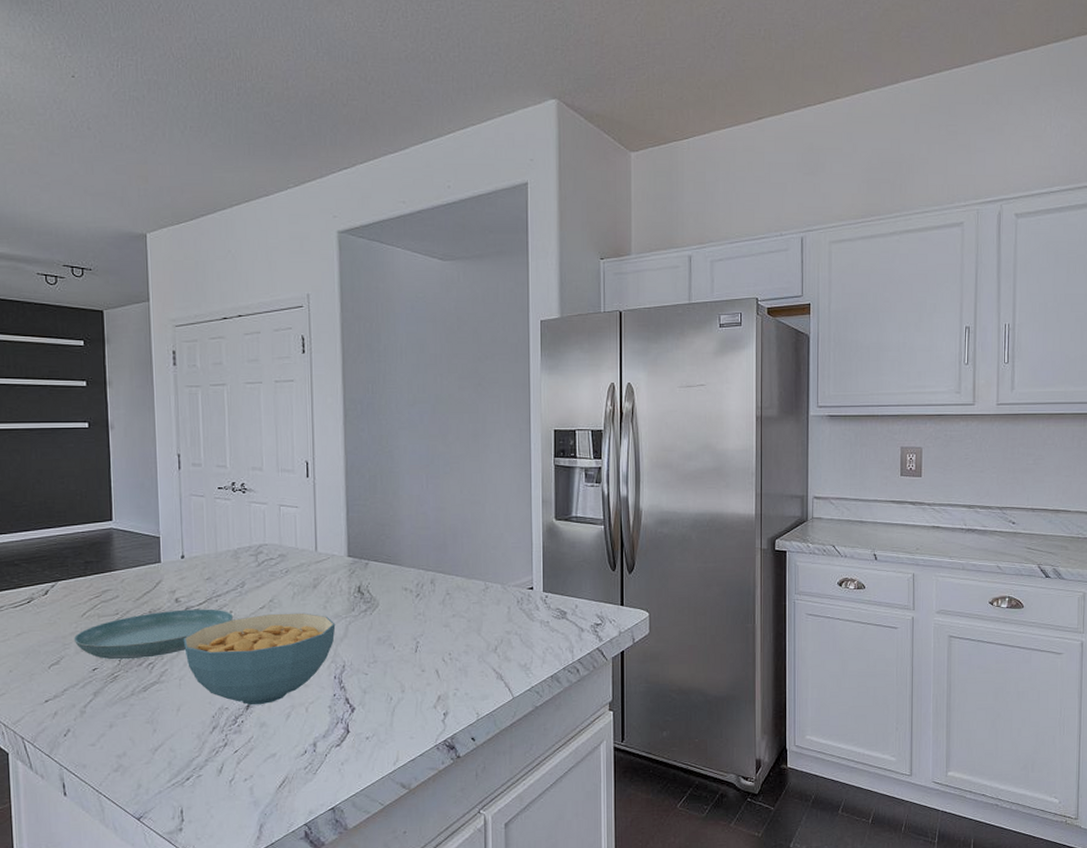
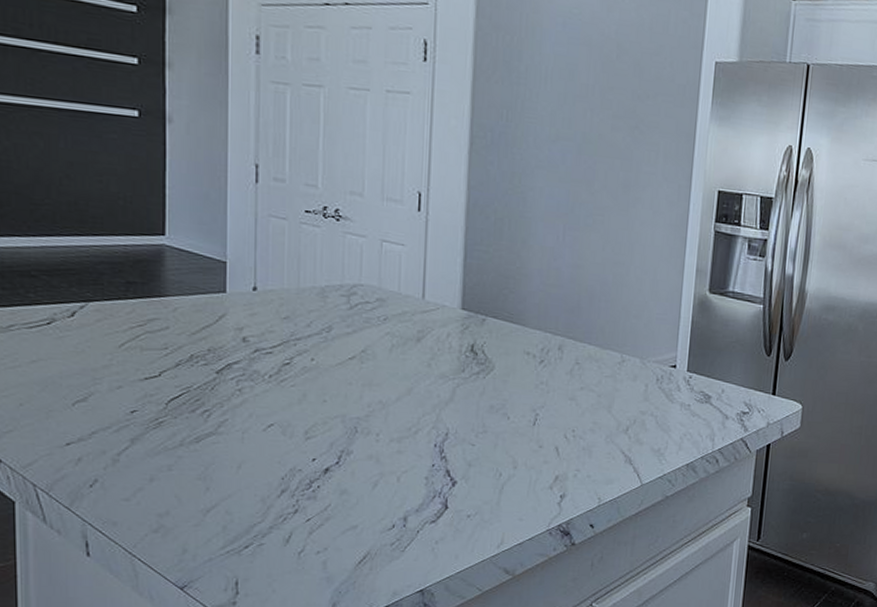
saucer: present [73,609,234,660] -> none [107,350,316,404]
cereal bowl: present [183,612,336,705] -> none [249,366,441,470]

